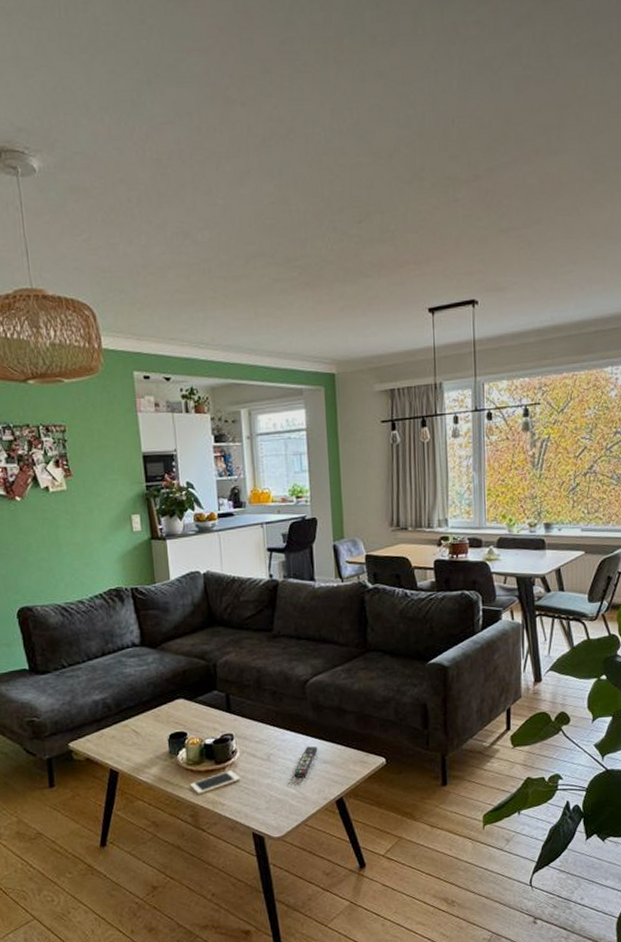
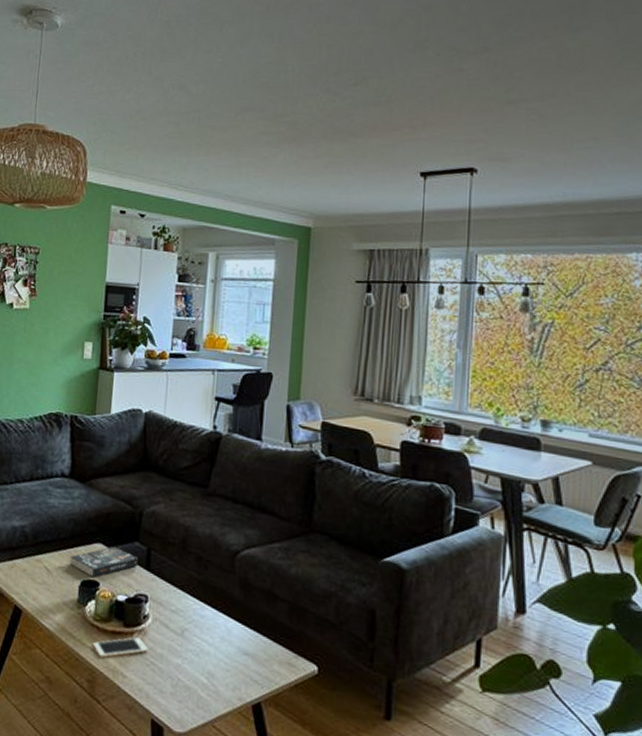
book: none [156,698,220,730] -> present [70,546,139,578]
remote control: present [293,746,318,778] -> none [207,629,240,667]

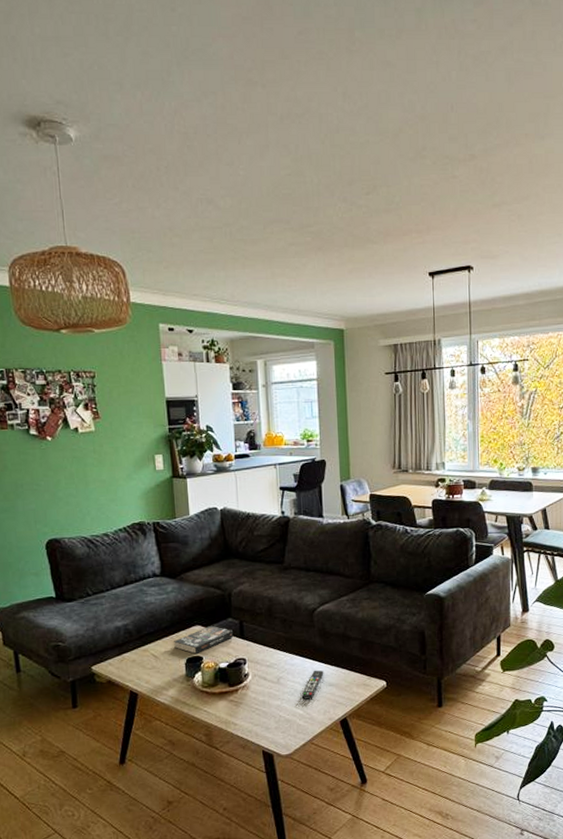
cell phone: present [93,637,148,658] -> none [205,692,252,715]
remote control: none [207,629,240,667] -> present [301,670,324,700]

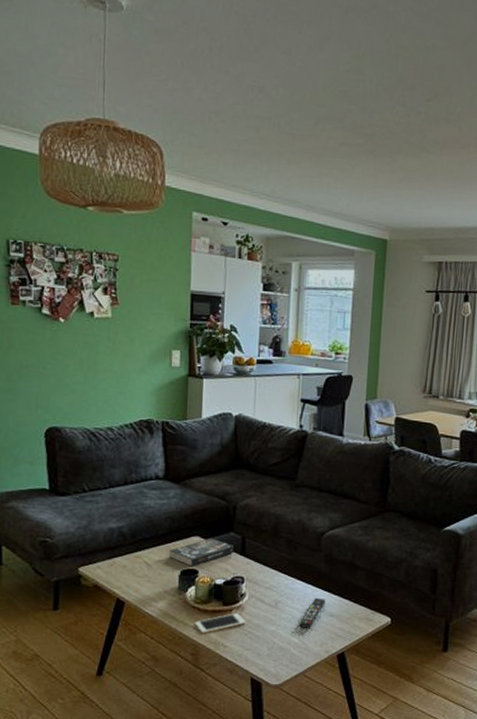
cell phone: none [205,692,252,715] -> present [195,613,246,633]

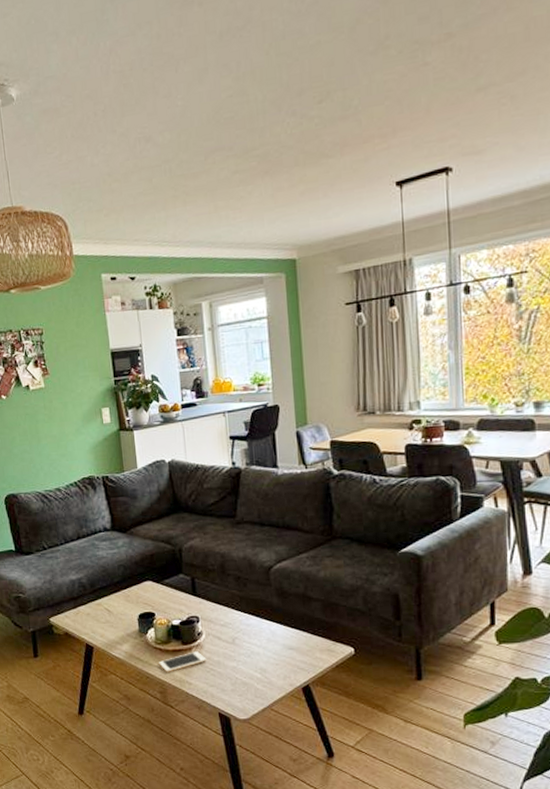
book: present [169,537,235,567] -> none [126,581,186,611]
remote control: present [299,597,326,628] -> none [258,631,283,662]

